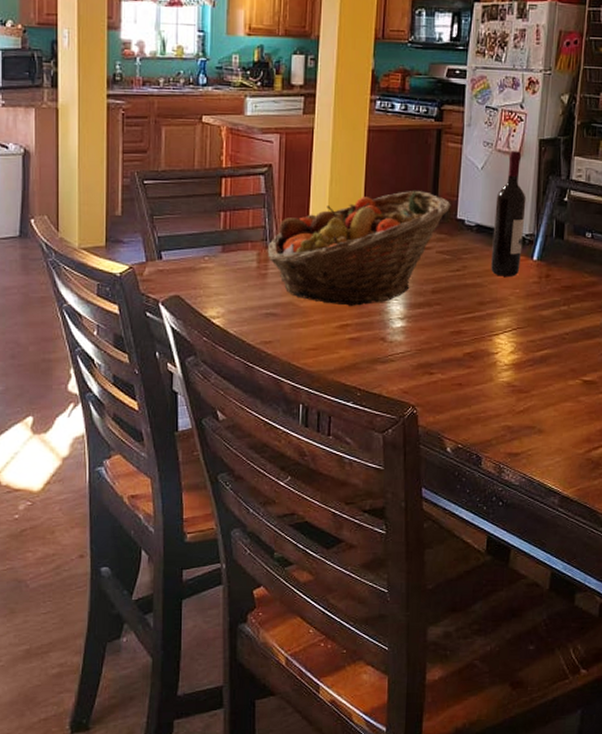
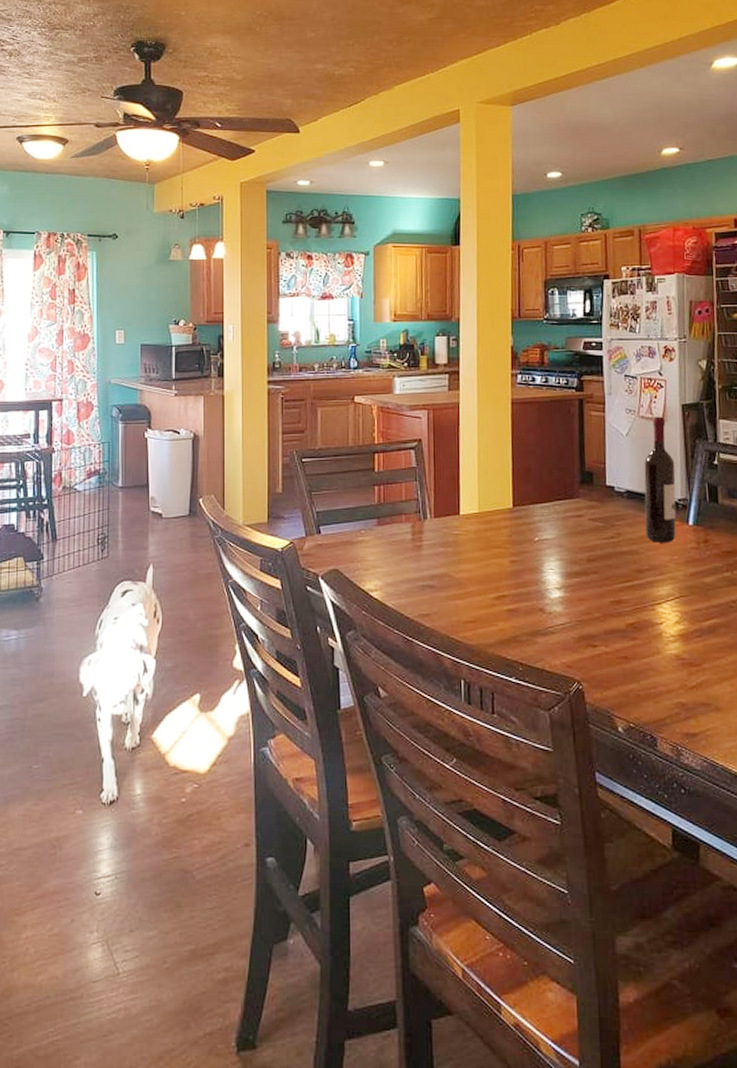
fruit basket: present [267,190,451,307] -> none [420,458,599,578]

